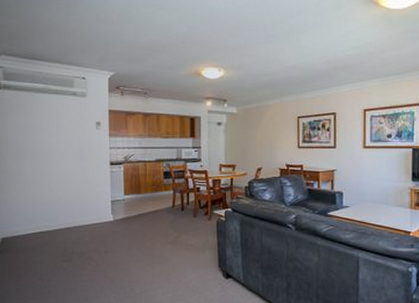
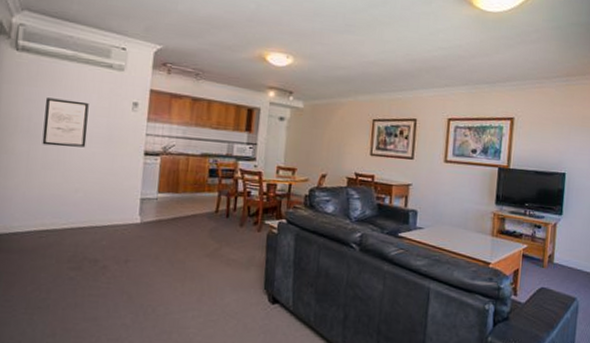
wall art: none [27,125,63,164] -> present [42,98,89,148]

